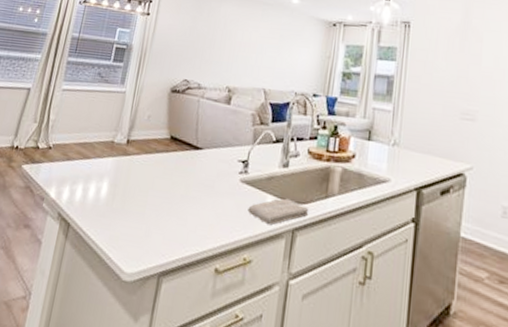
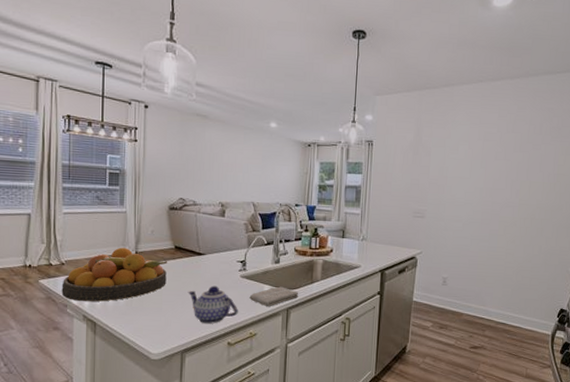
fruit bowl: none [41,133,161,198] -> present [61,247,168,302]
teapot: none [176,189,233,241] -> present [187,285,238,324]

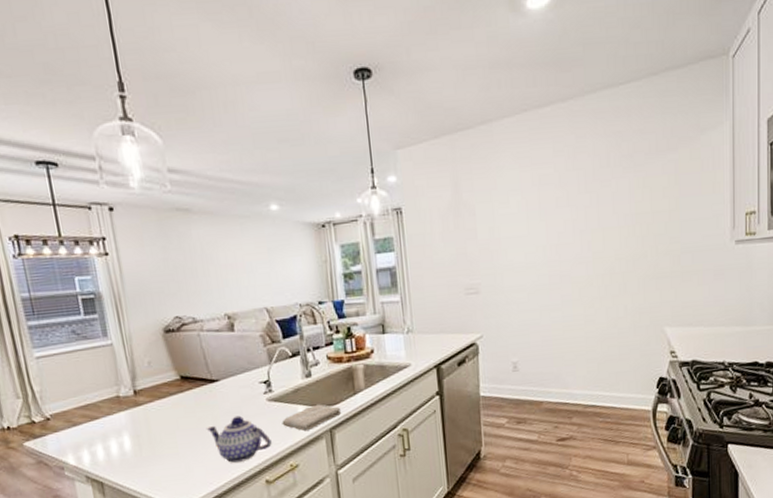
fruit bowl: present [61,247,168,302] -> none [52,387,179,461]

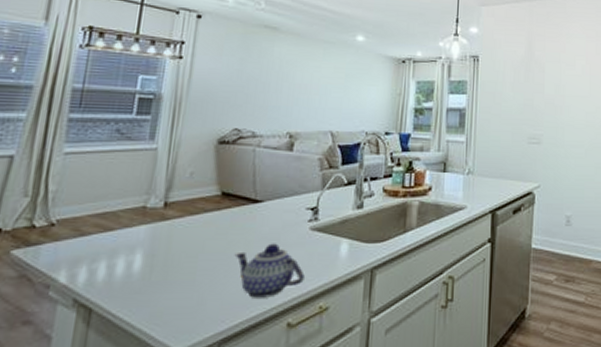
washcloth: present [282,404,342,431] -> none [320,239,388,269]

